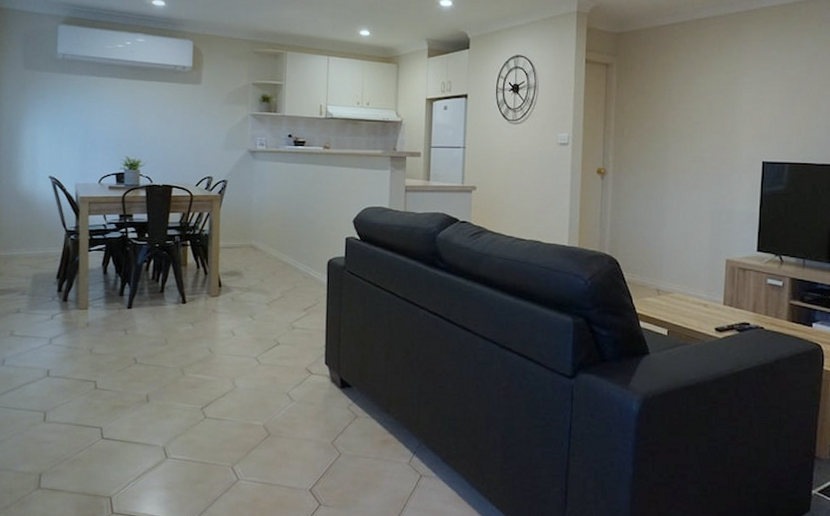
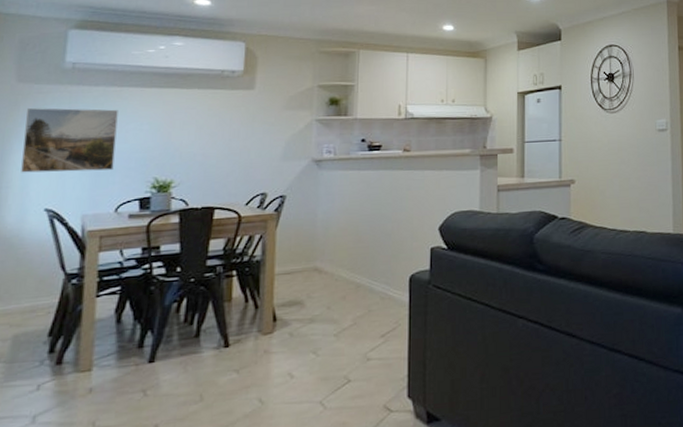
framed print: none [31,92,98,148] -> present [21,108,118,173]

